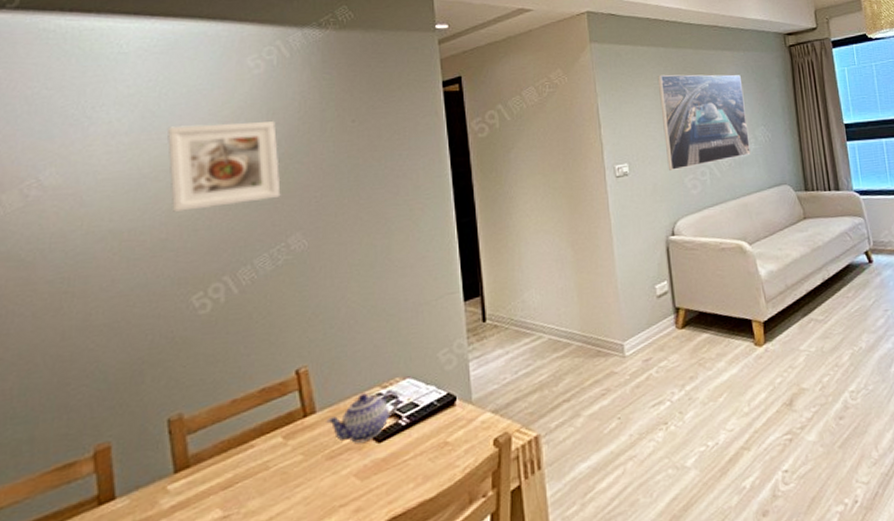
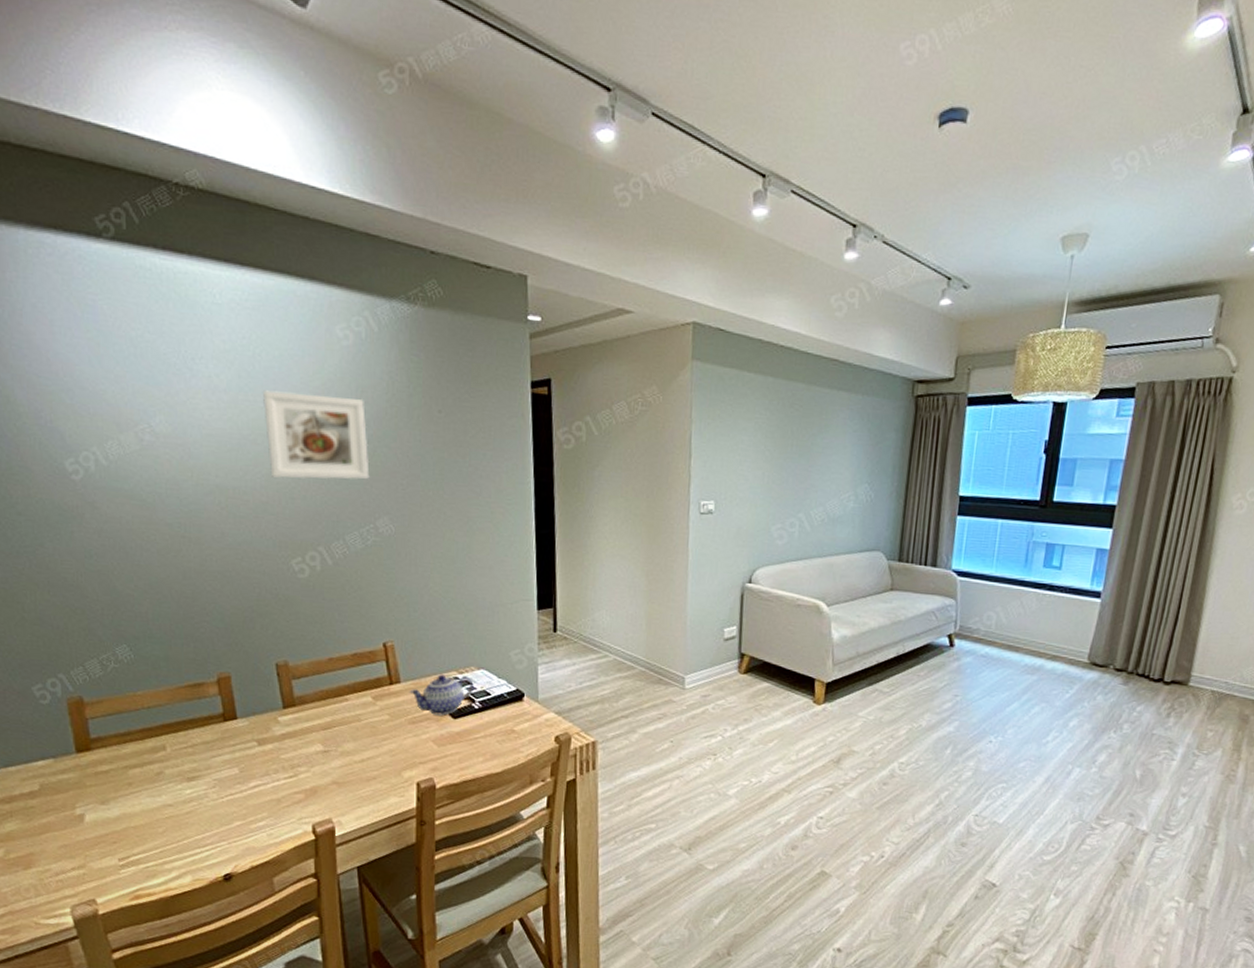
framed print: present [657,74,751,170] -> none [756,408,854,517]

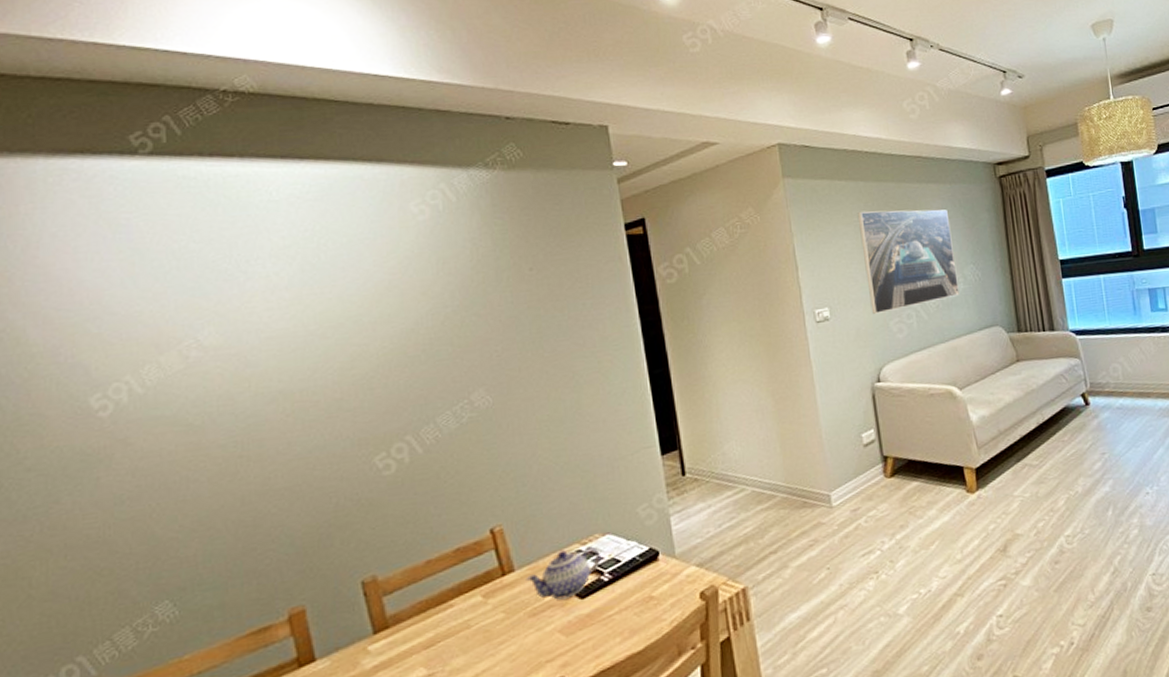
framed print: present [263,390,370,481] -> none [331,272,459,370]
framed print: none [756,408,854,517] -> present [857,209,959,314]

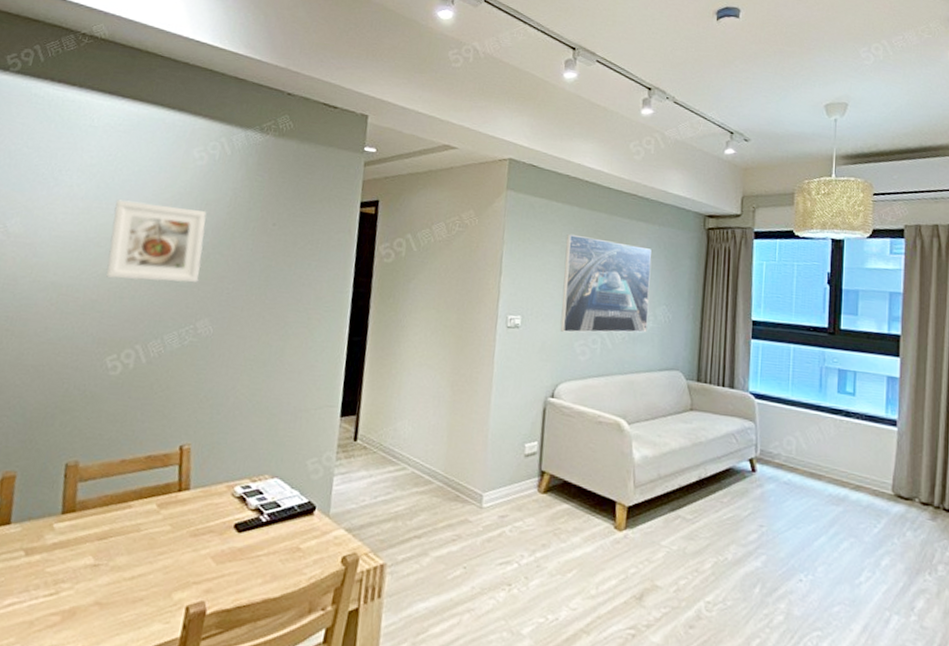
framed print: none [331,272,459,370] -> present [106,199,207,283]
teapot: present [526,546,601,600] -> none [197,482,265,528]

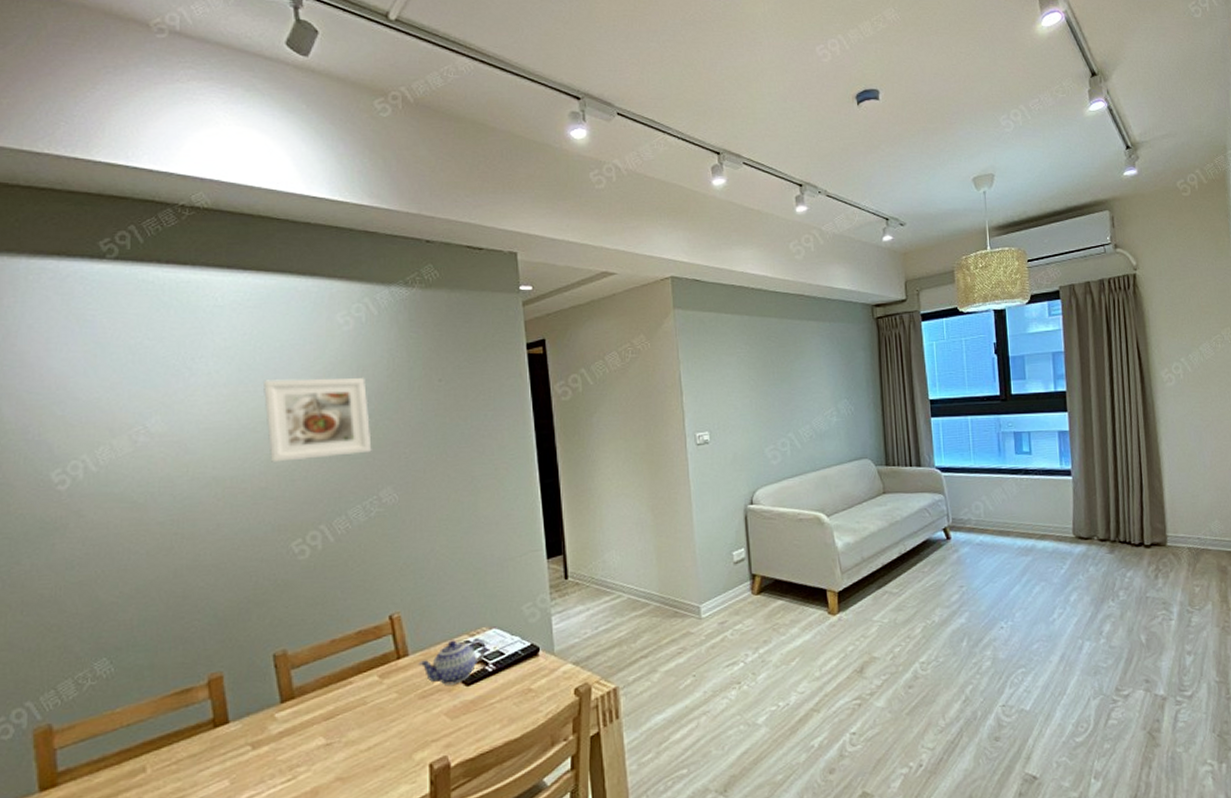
teapot: none [197,482,265,528] -> present [418,638,486,685]
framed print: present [560,233,652,333] -> none [740,343,832,440]

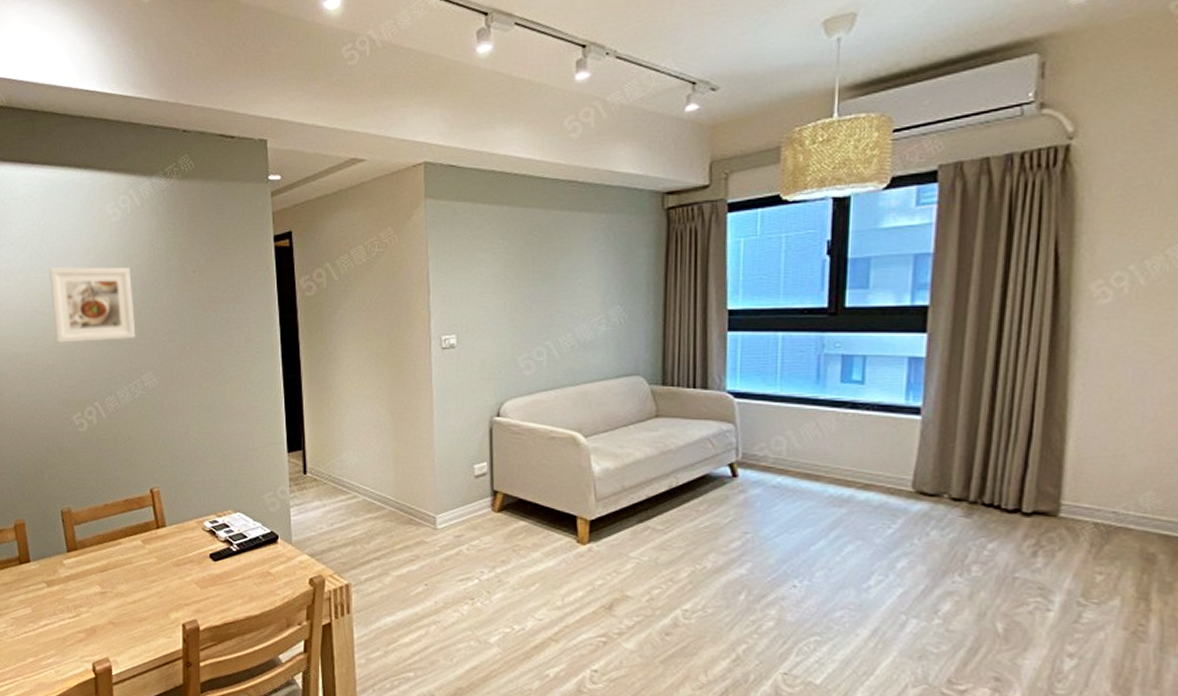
teapot: present [418,638,486,685] -> none [174,518,231,558]

